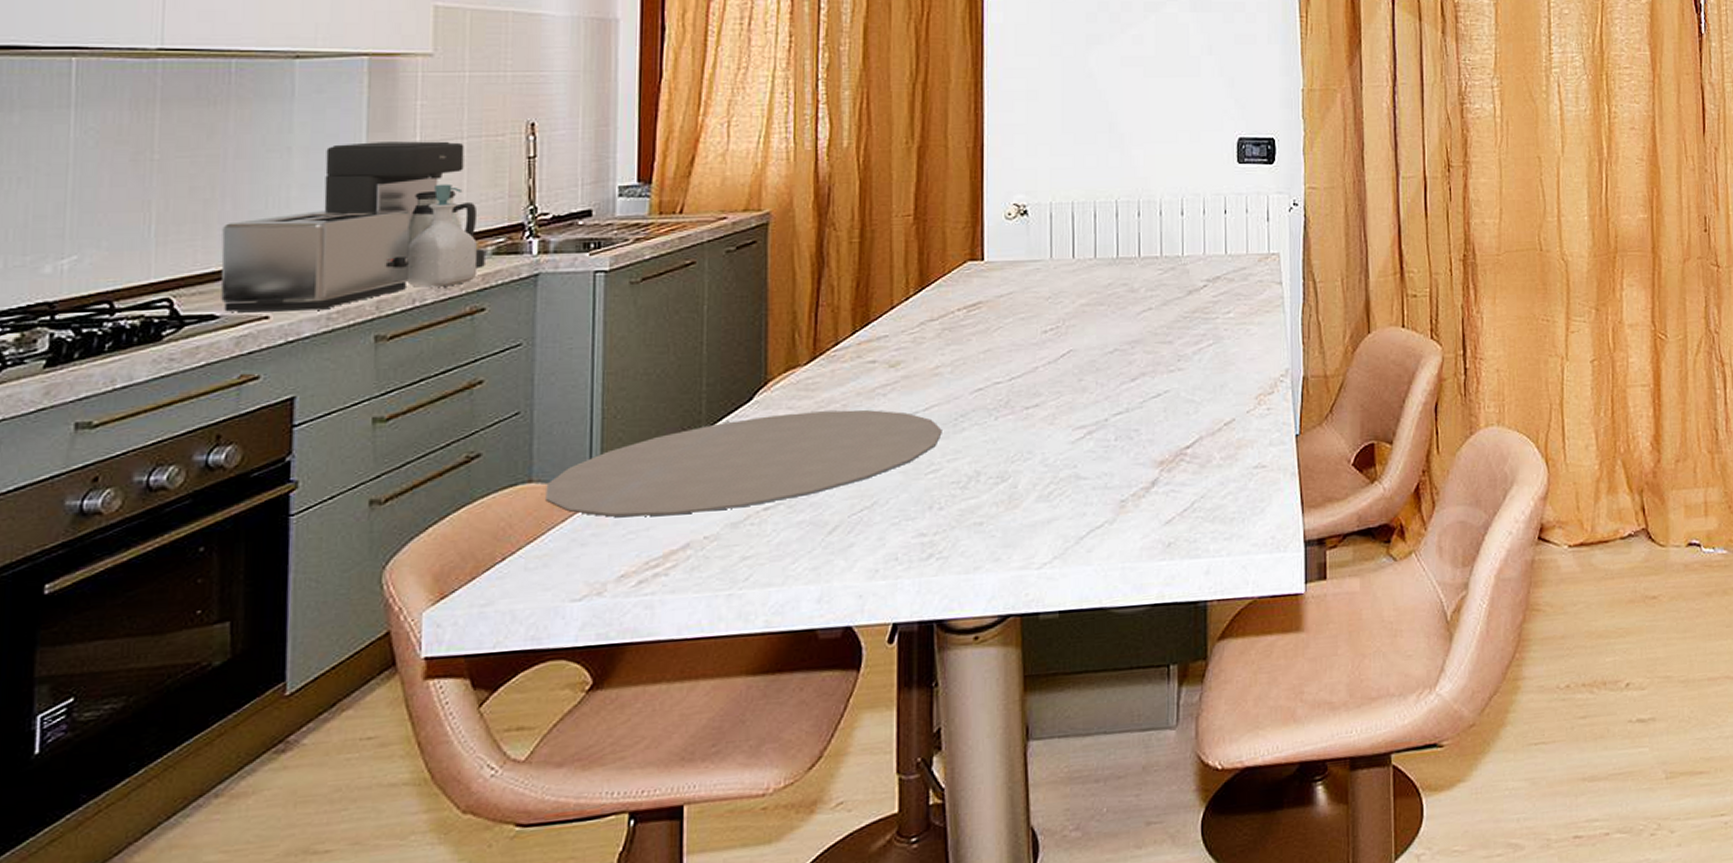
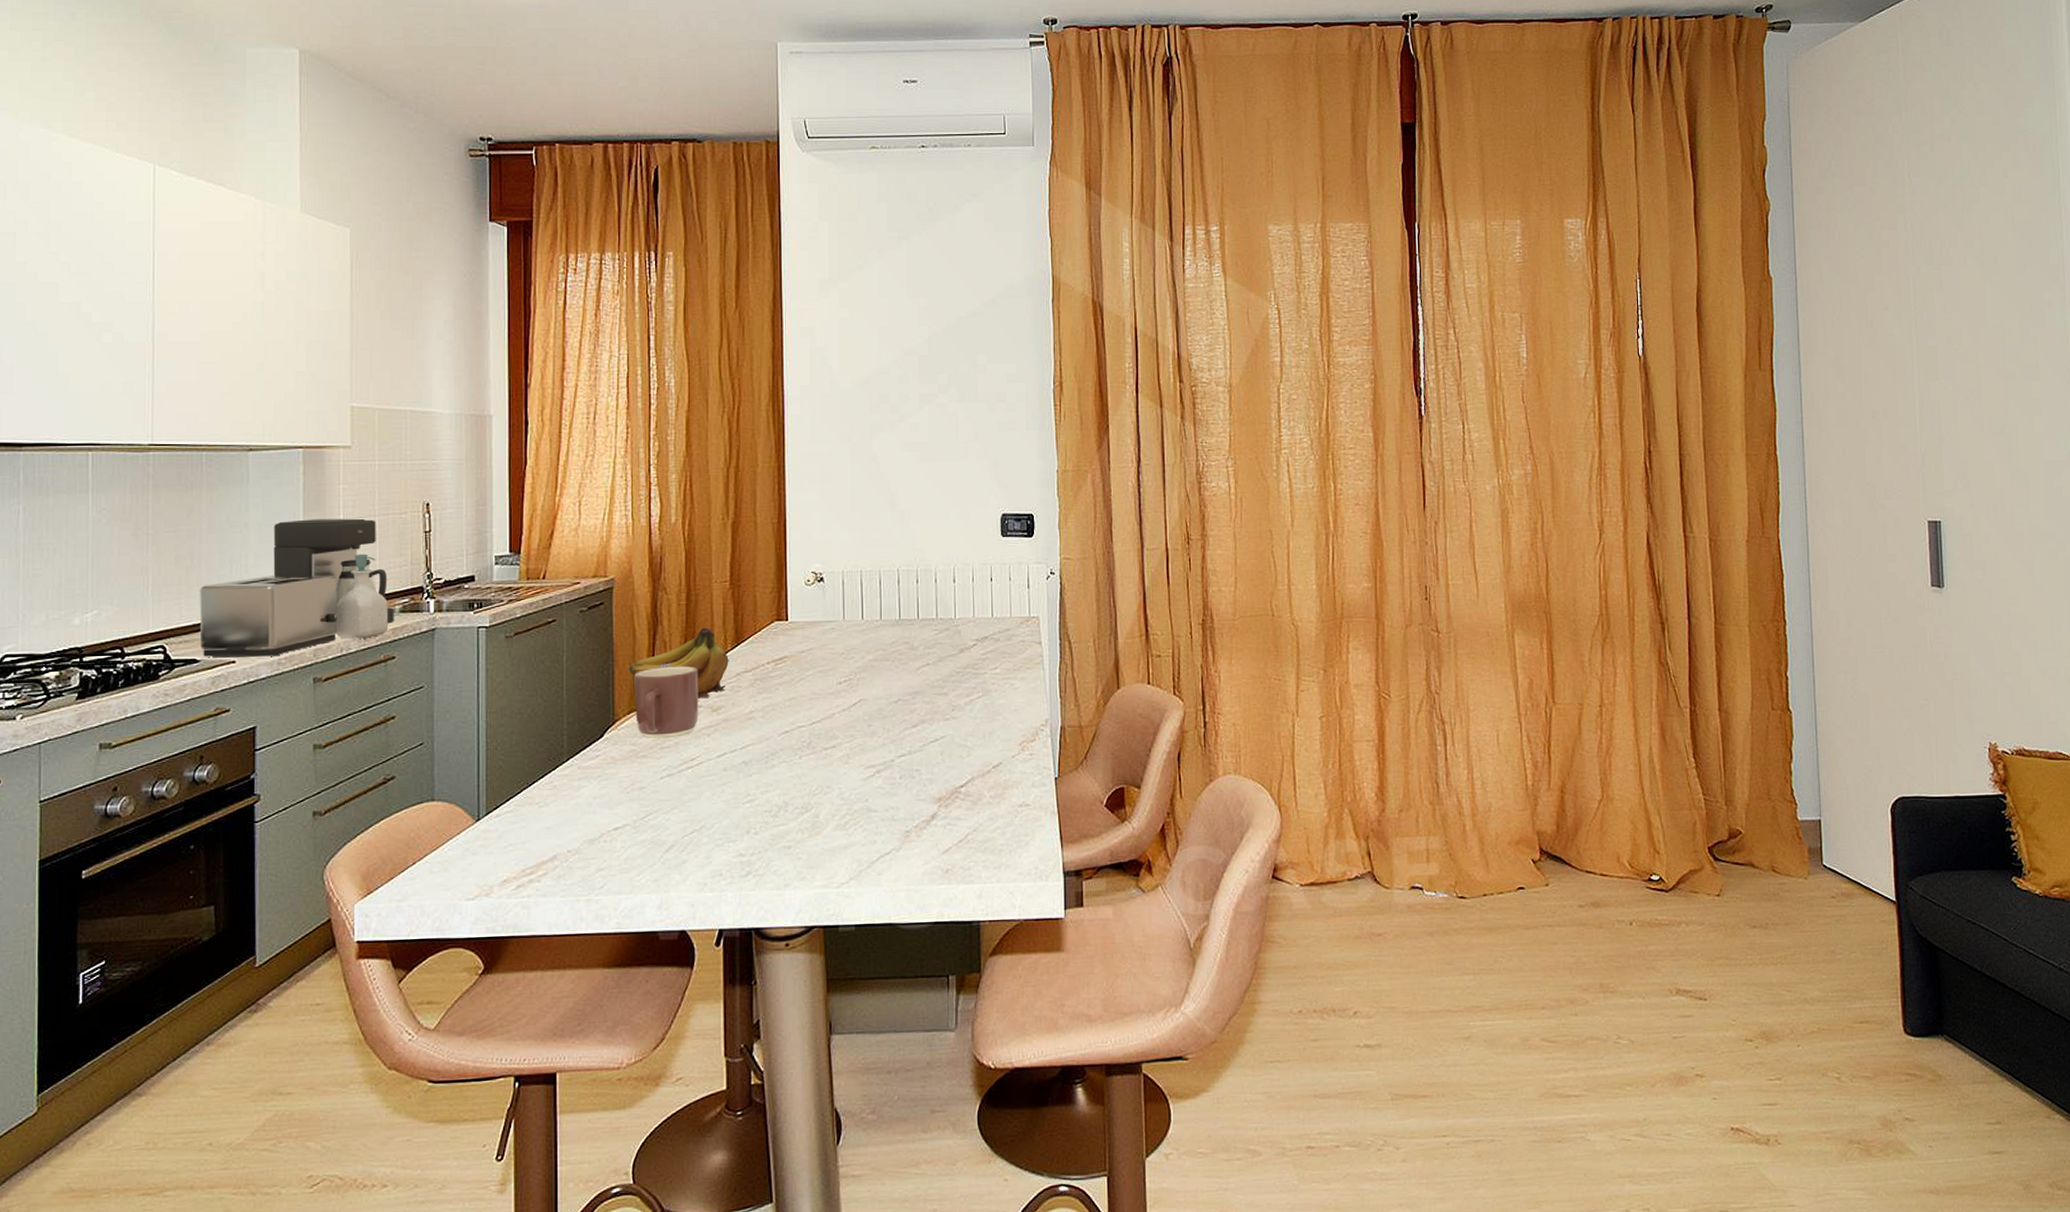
placemat: present [545,409,942,517] -> none [445,747,756,832]
fruit: none [785,269,911,353] -> present [628,628,729,699]
mug: none [793,314,873,401] -> present [634,665,699,739]

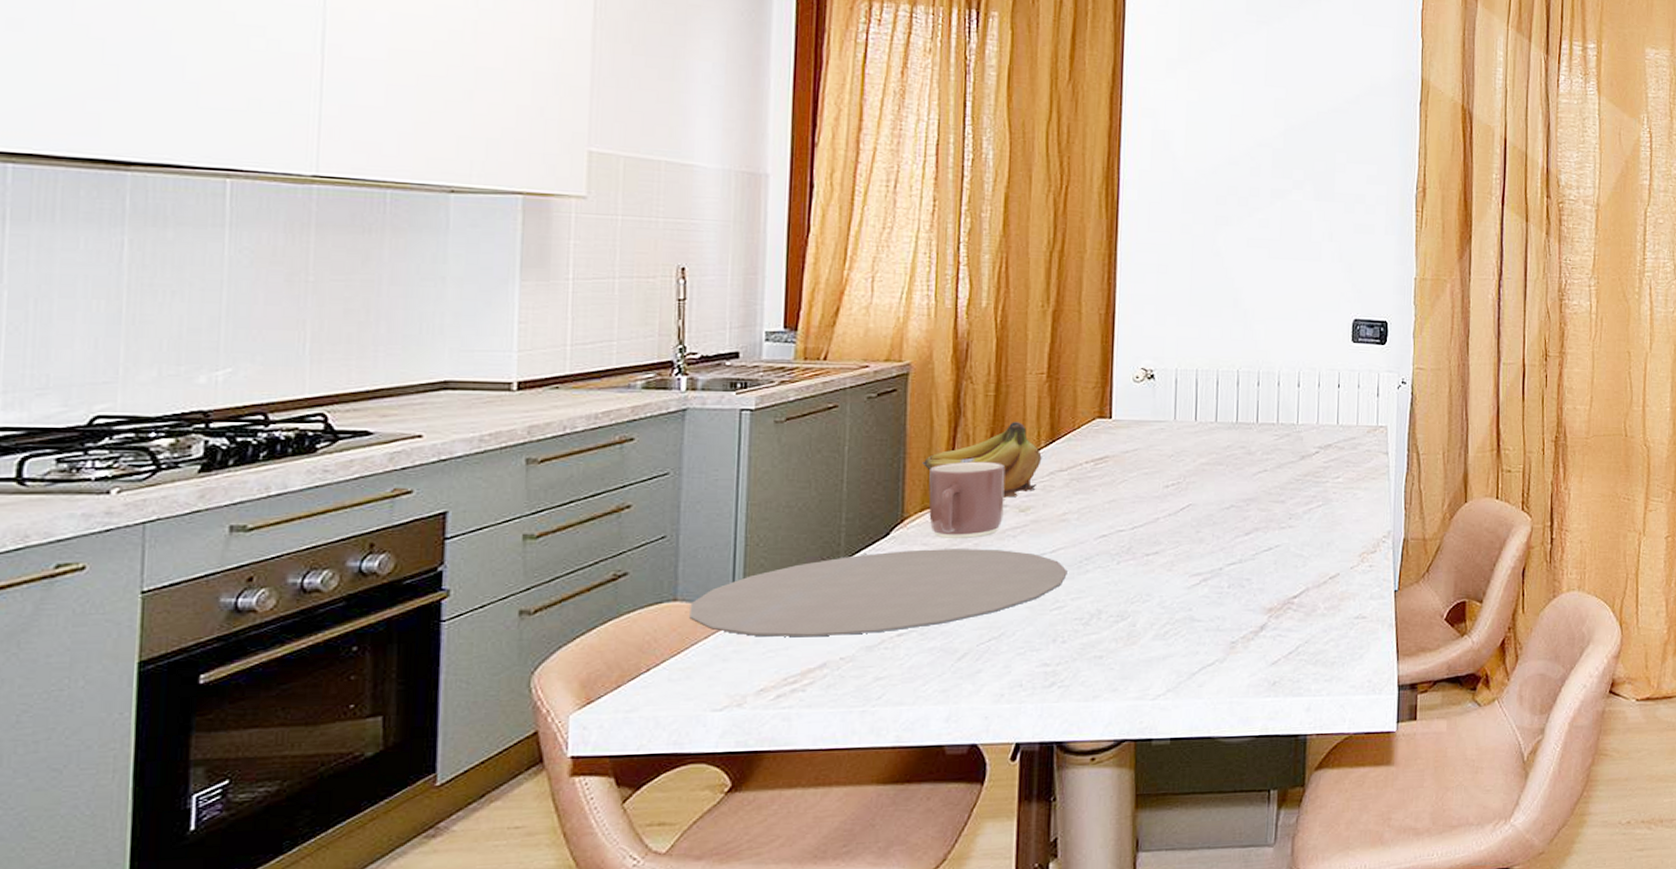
toaster: present [199,574,338,657] -> none [375,338,562,432]
coffee maker: present [273,518,394,624] -> none [477,276,635,401]
soap bottle: present [335,553,389,639] -> none [557,319,628,416]
placemat: none [445,747,756,832] -> present [689,549,1067,637]

